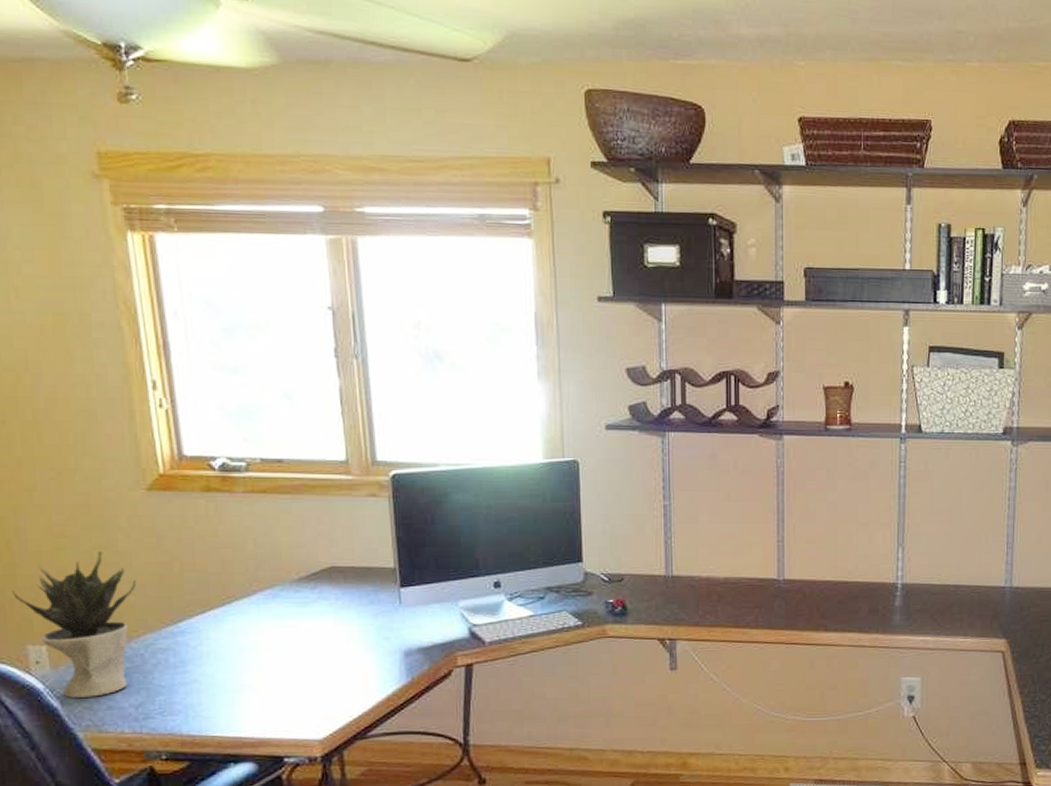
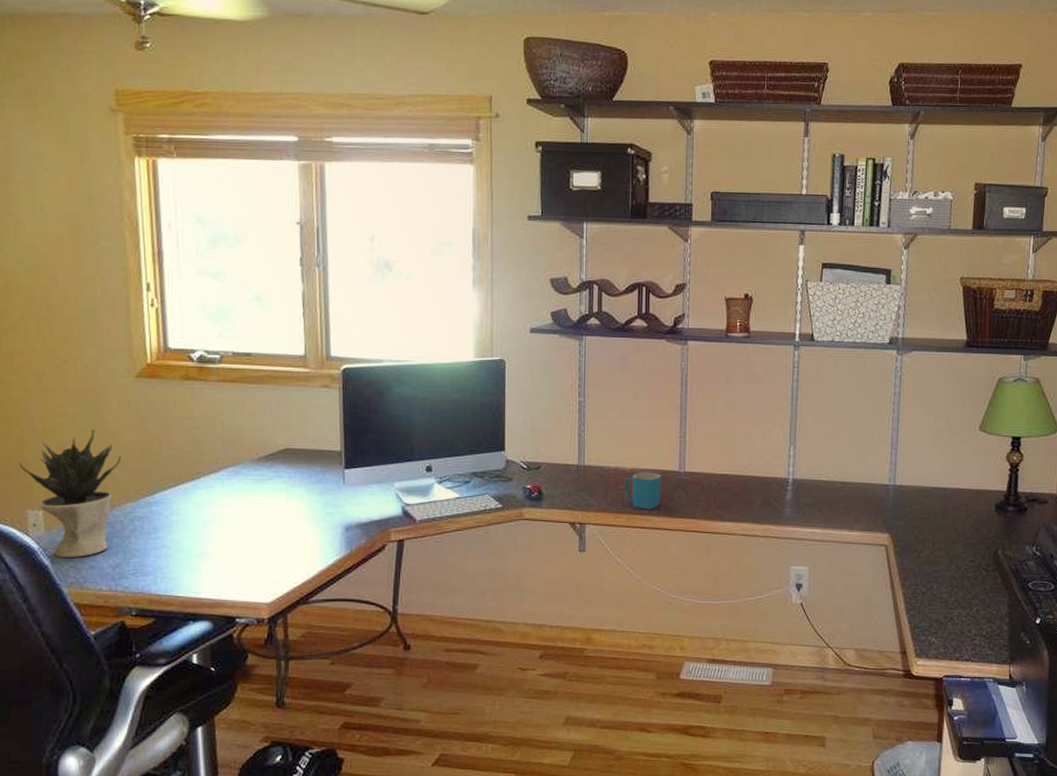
mug: none [718,581,758,622] -> present [624,472,661,510]

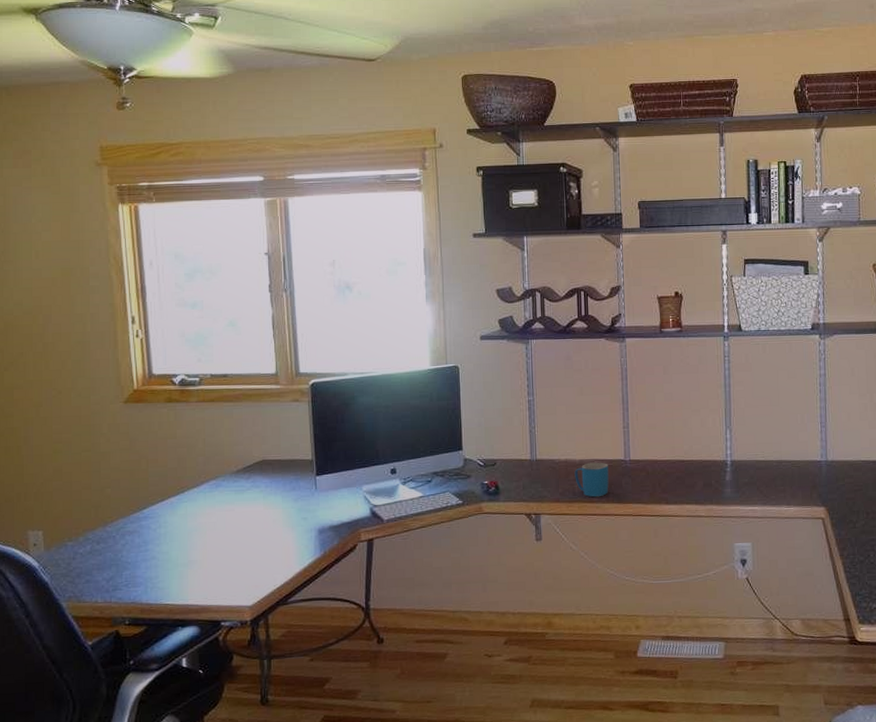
potted plant: present [18,429,122,557] -> none [19,452,113,574]

